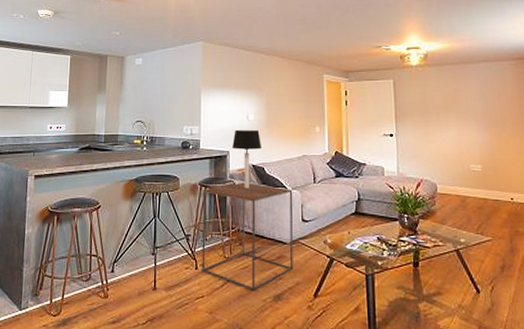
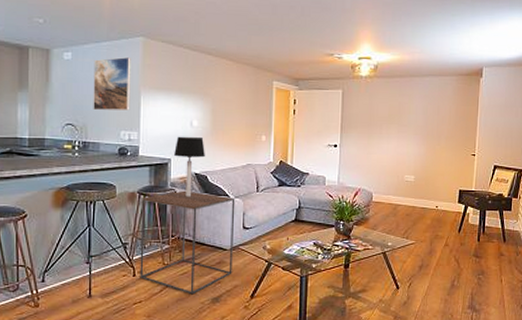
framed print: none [160,60,193,108] -> present [93,57,131,111]

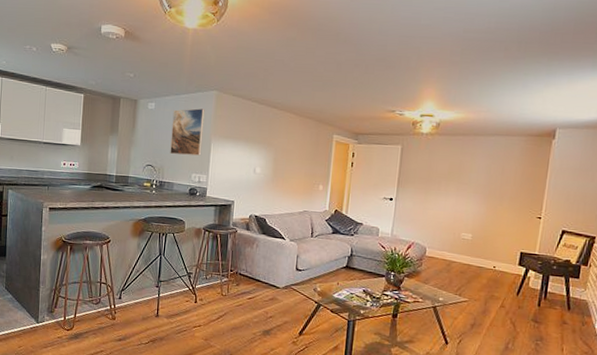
side table: present [140,190,235,295] -> none [200,230,291,325]
table lamp: present [174,136,205,197] -> none [237,181,266,237]

